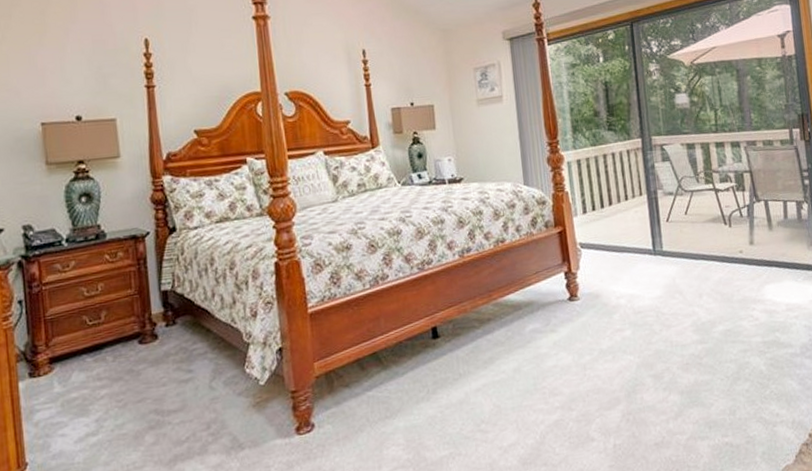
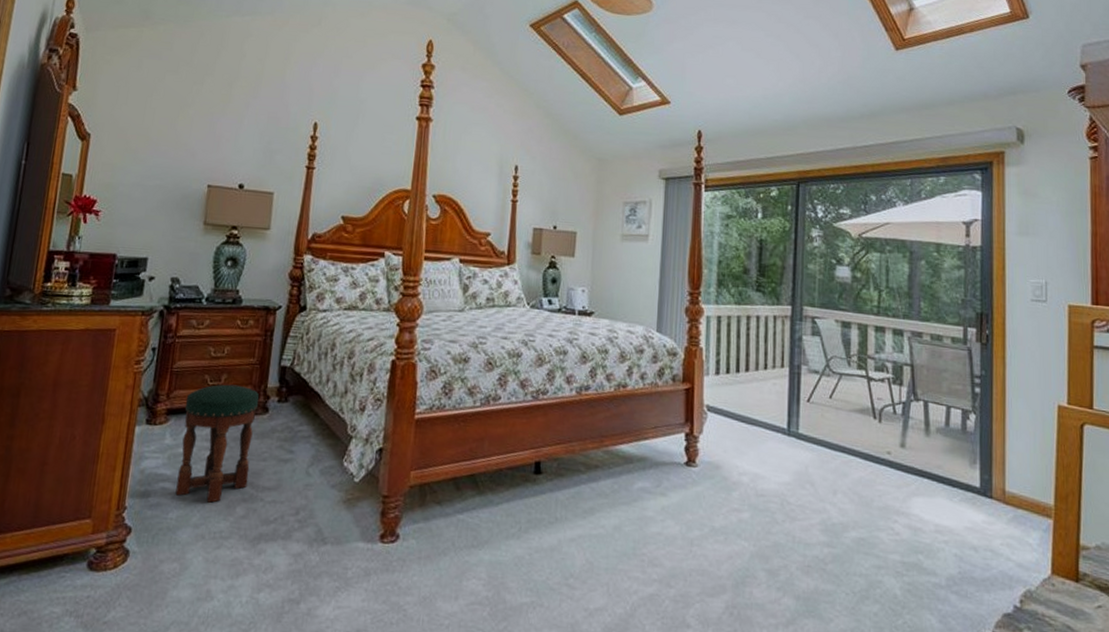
stool: none [67,318,152,440] -> present [175,384,259,503]

